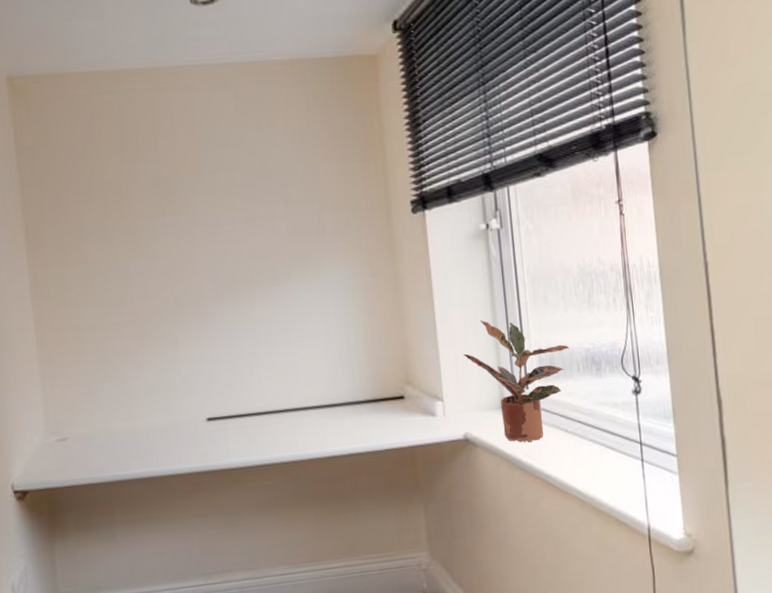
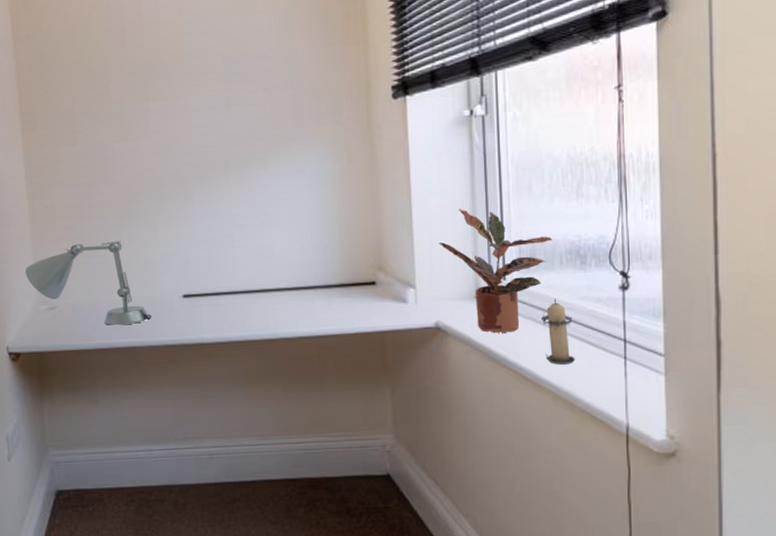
desk lamp: none [32,362,175,455] -> present [25,240,152,325]
candle: none [563,405,597,471] -> present [540,299,575,366]

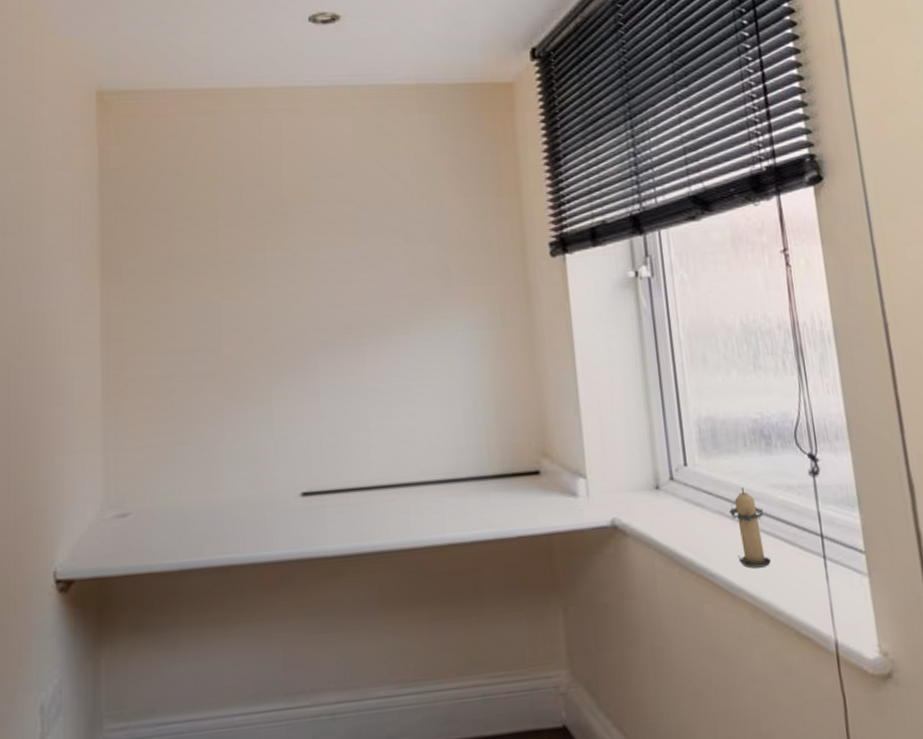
desk lamp: present [25,240,152,325] -> none [90,422,260,536]
potted plant: present [438,209,553,333] -> none [609,382,734,532]

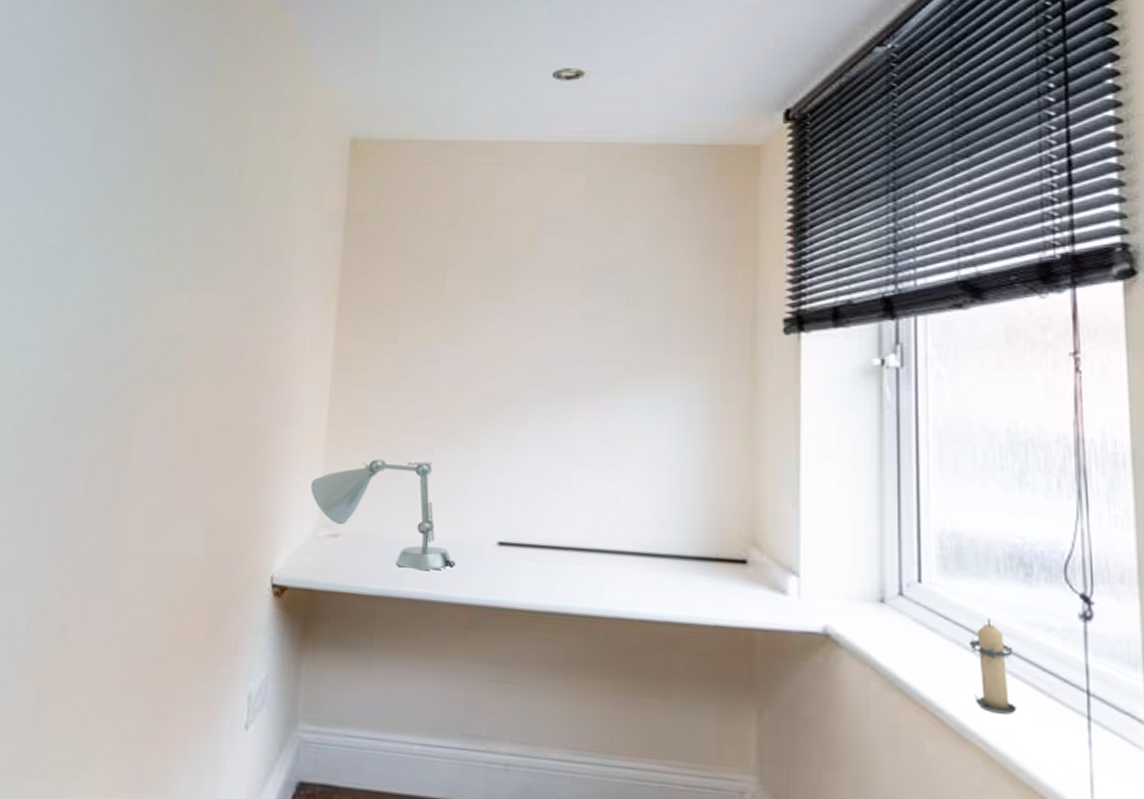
desk lamp: none [90,422,260,536] -> present [311,459,456,570]

